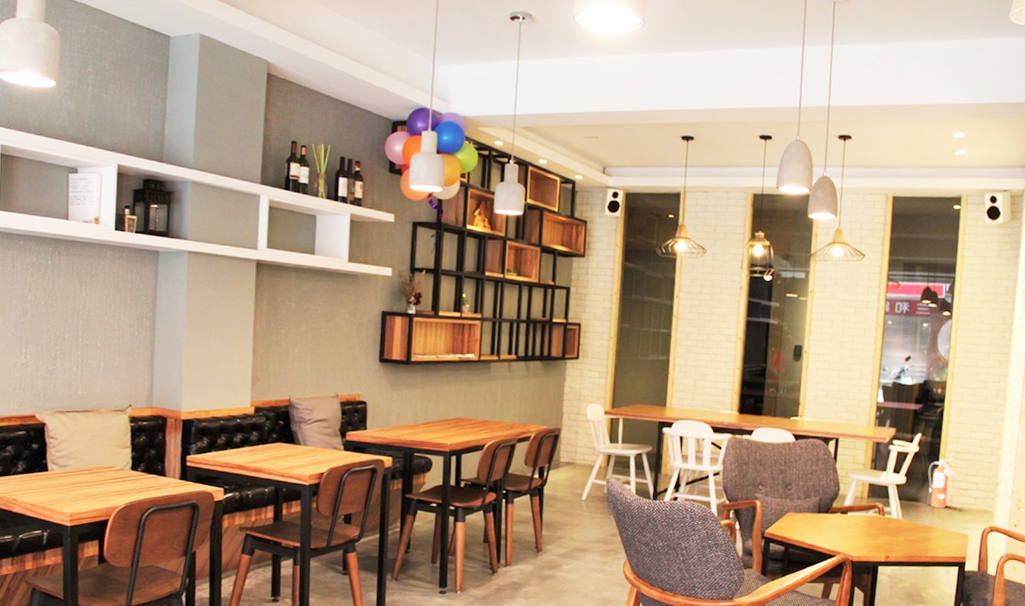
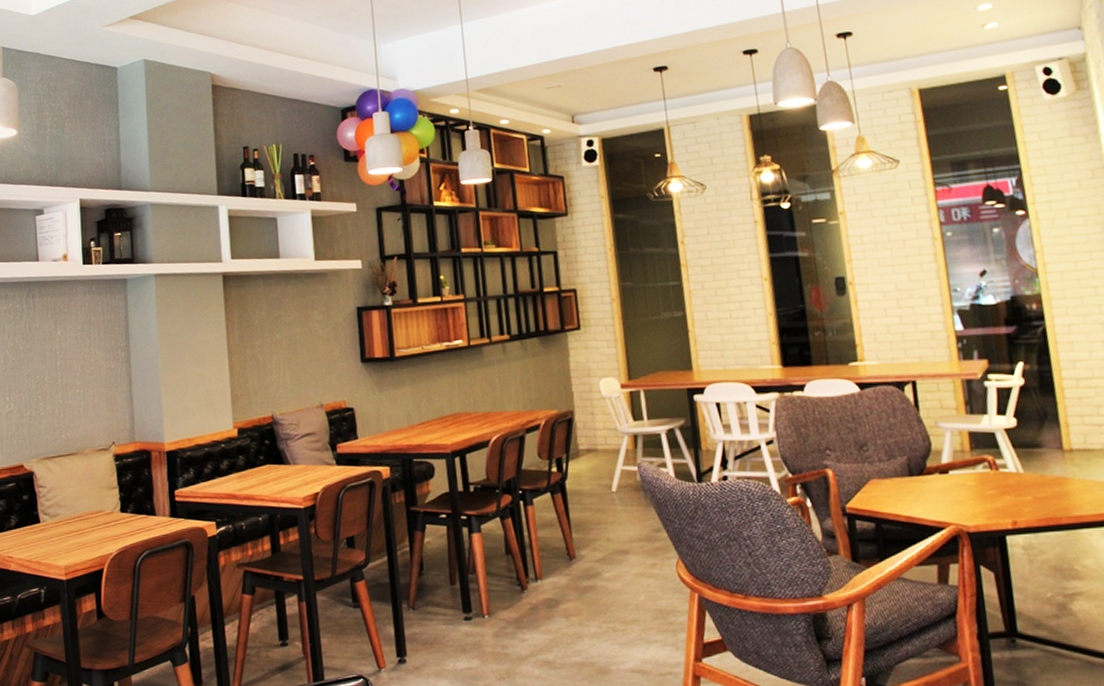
fire extinguisher: present [927,458,955,508] -> none [1043,387,1081,452]

